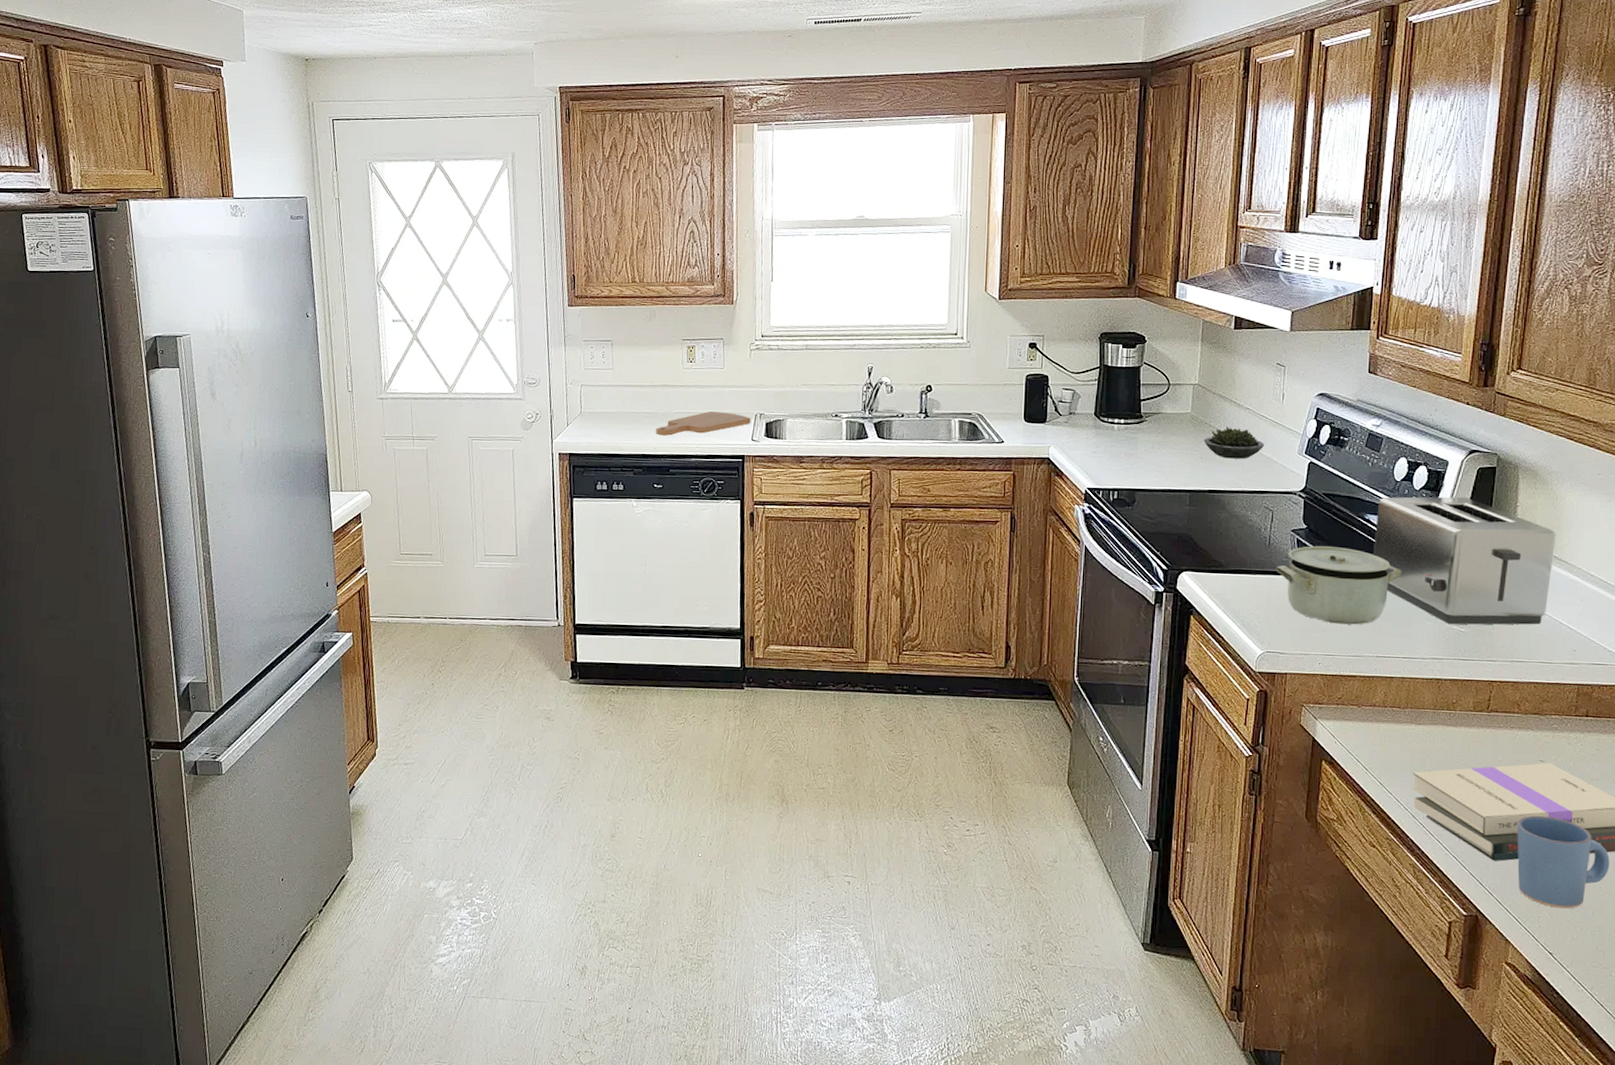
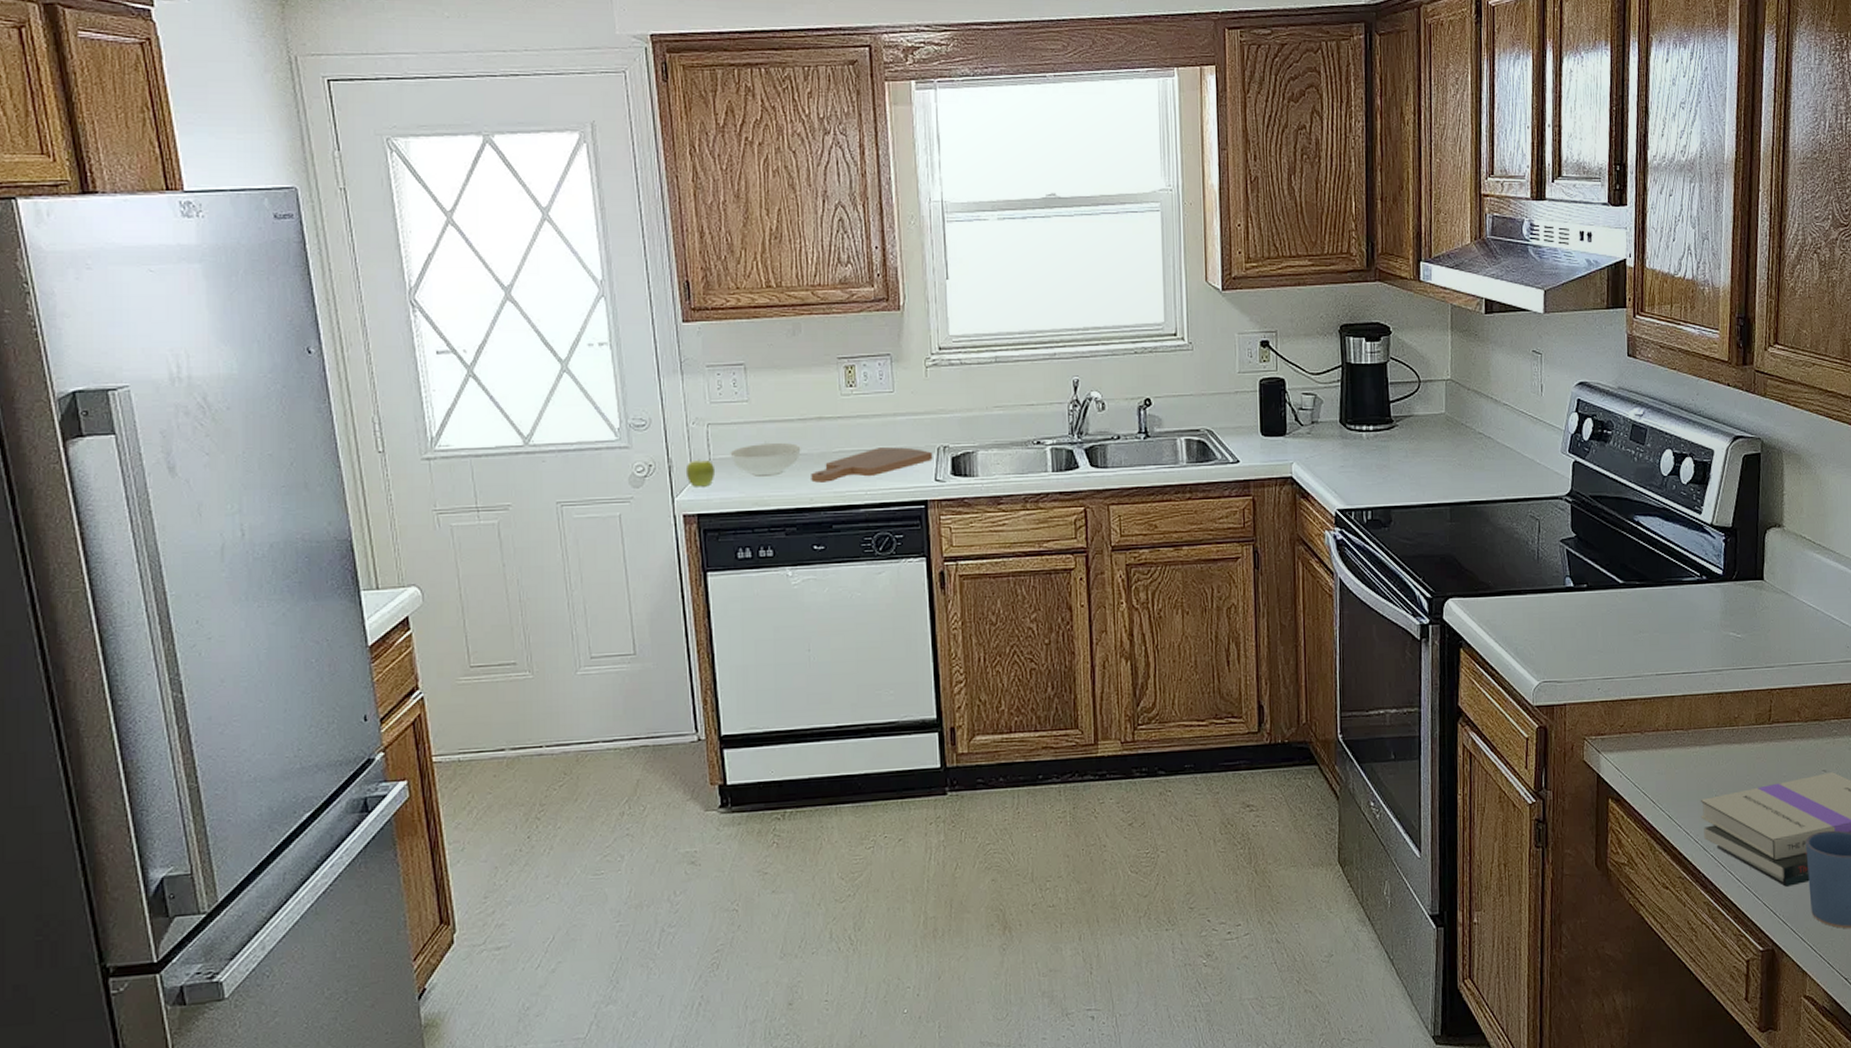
fruit: none [562,411,585,433] -> present [685,459,716,487]
bowl: none [596,402,650,428] -> present [730,443,801,476]
succulent plant: present [1204,427,1265,459] -> none [1461,427,1526,464]
saucepan: present [1276,545,1402,625] -> none [1546,554,1676,643]
toaster: present [1373,496,1556,625] -> none [1645,489,1823,631]

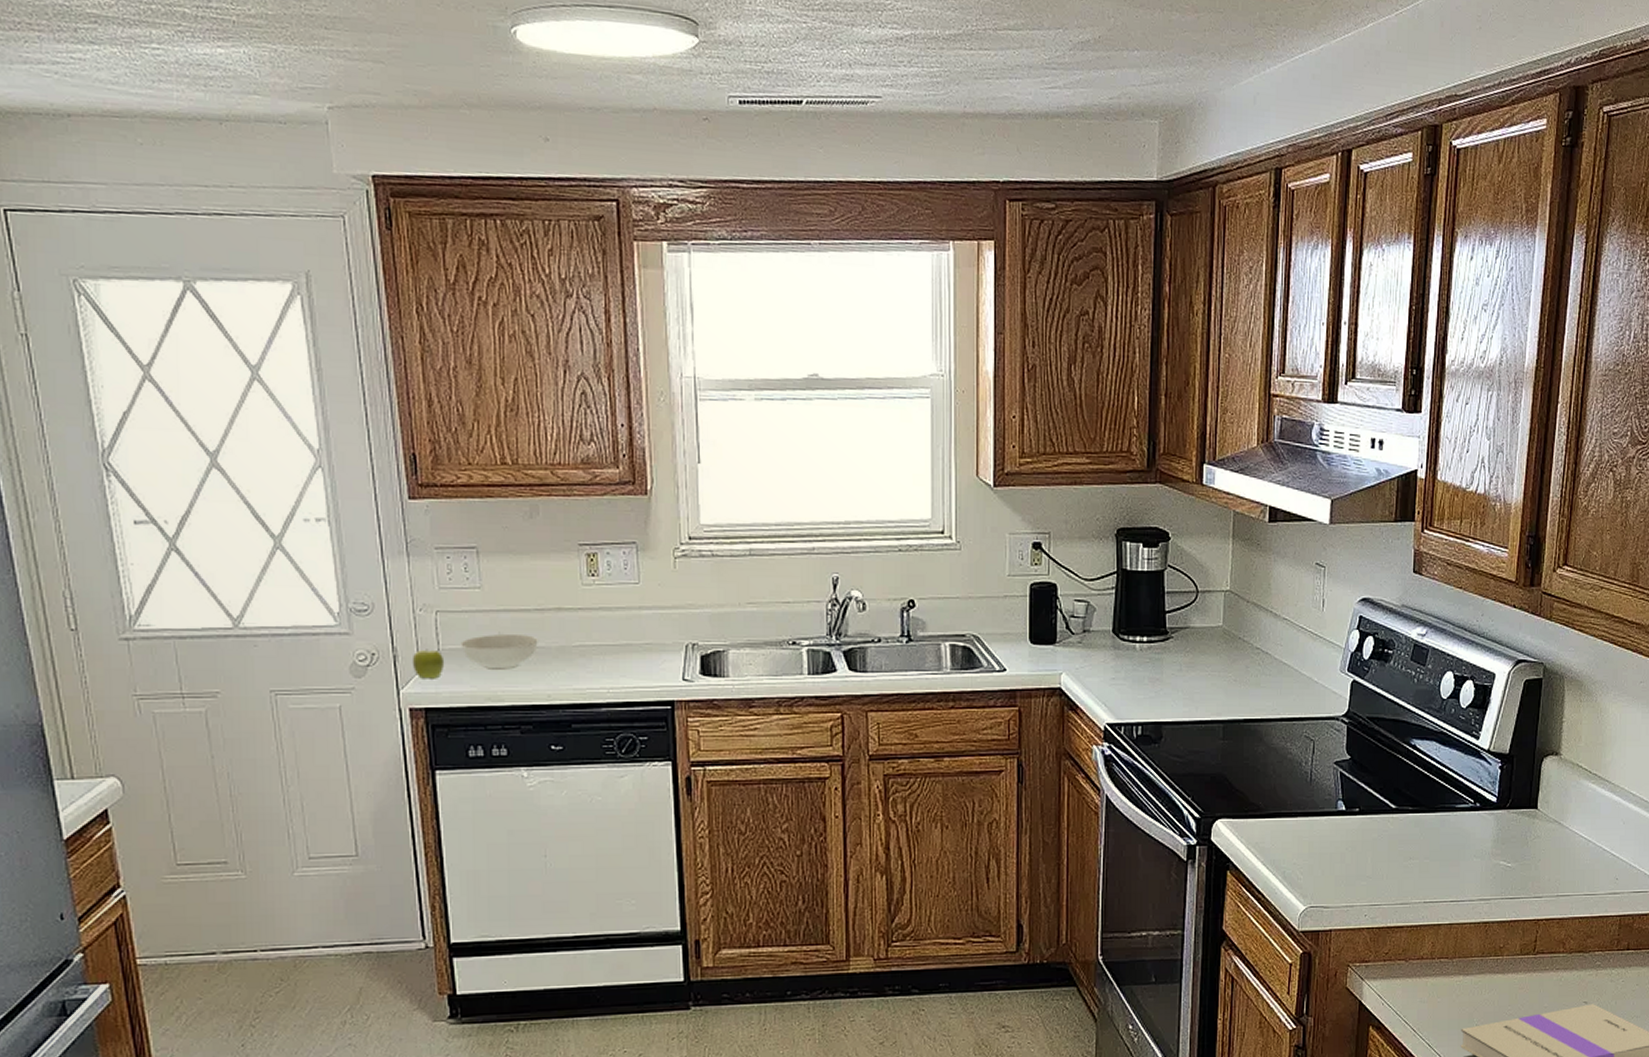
cutting board: present [811,447,933,483] -> none [549,643,681,678]

